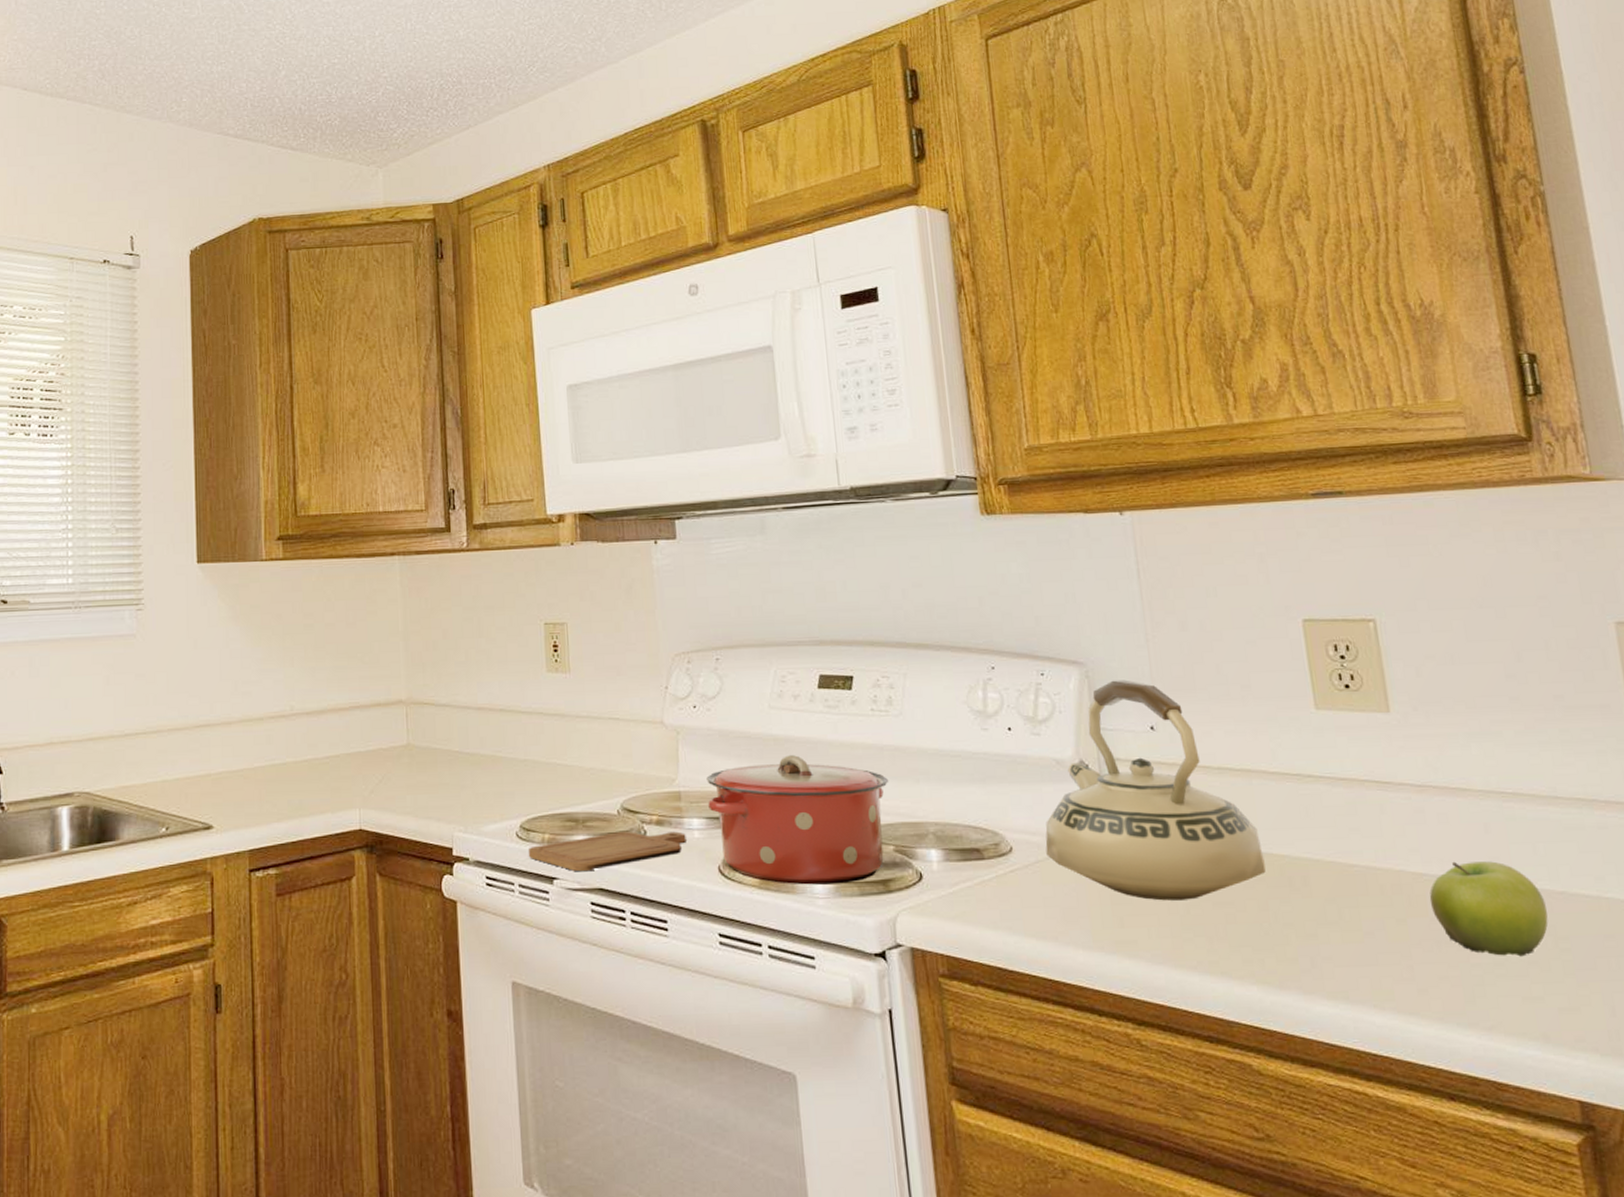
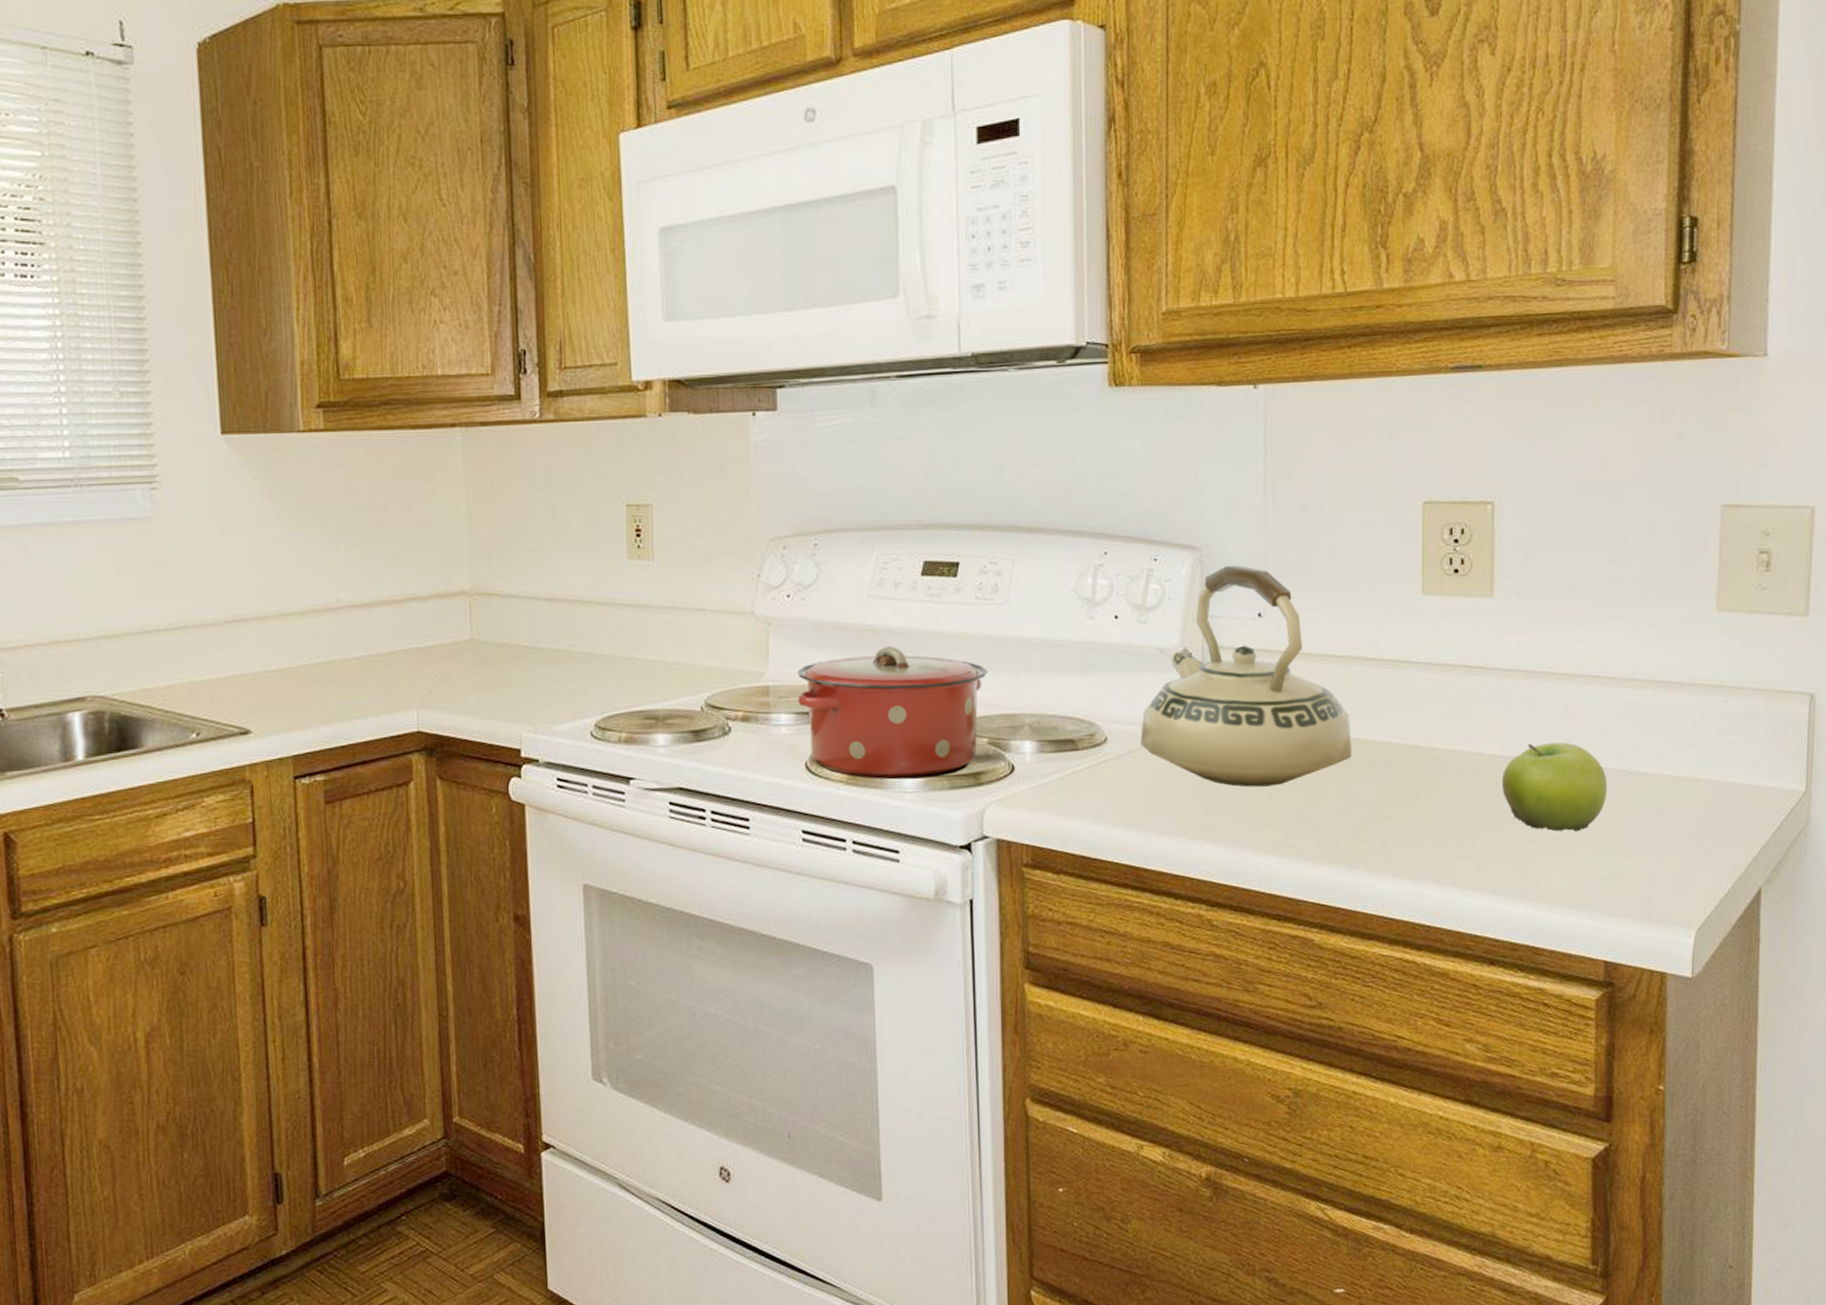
chopping board: present [528,831,686,872] -> none [603,728,773,772]

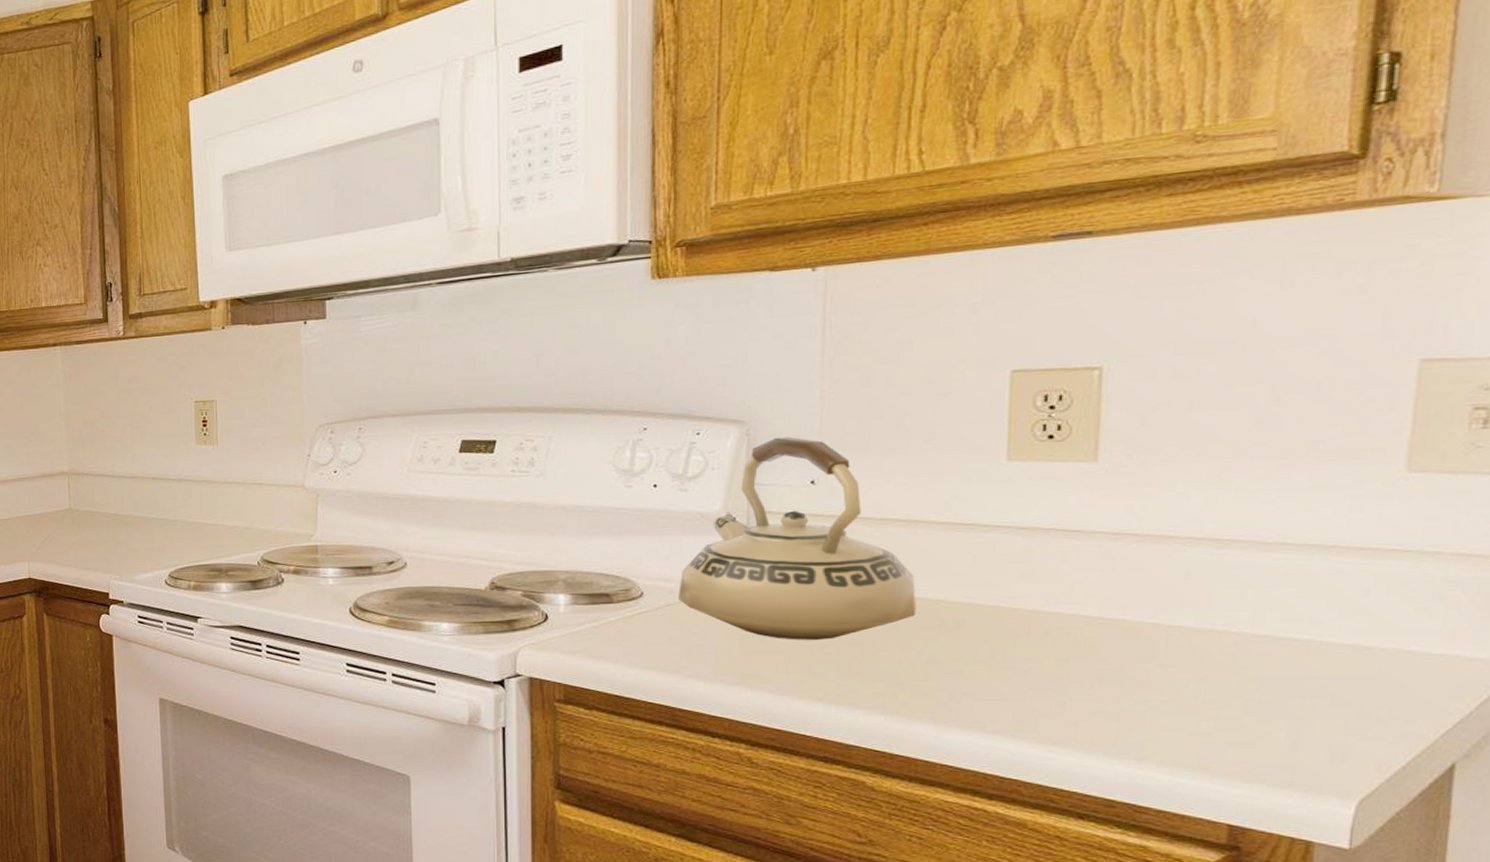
casserole: present [797,645,989,780] -> none [342,512,524,624]
fruit: present [1501,742,1607,832] -> none [1100,606,1241,695]

